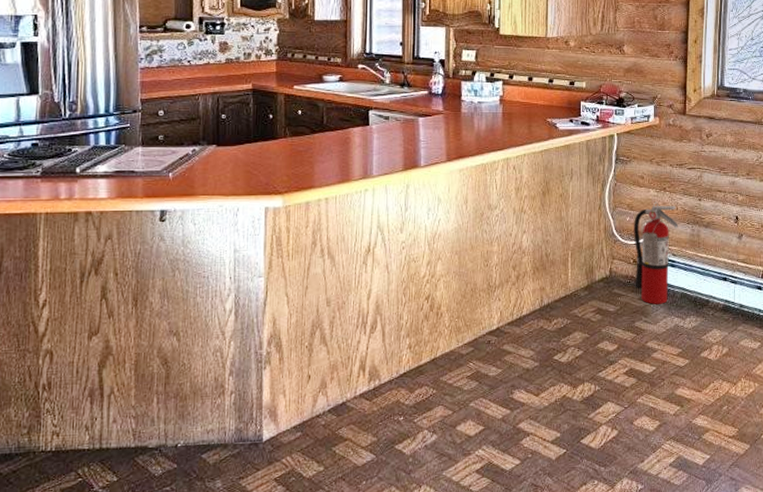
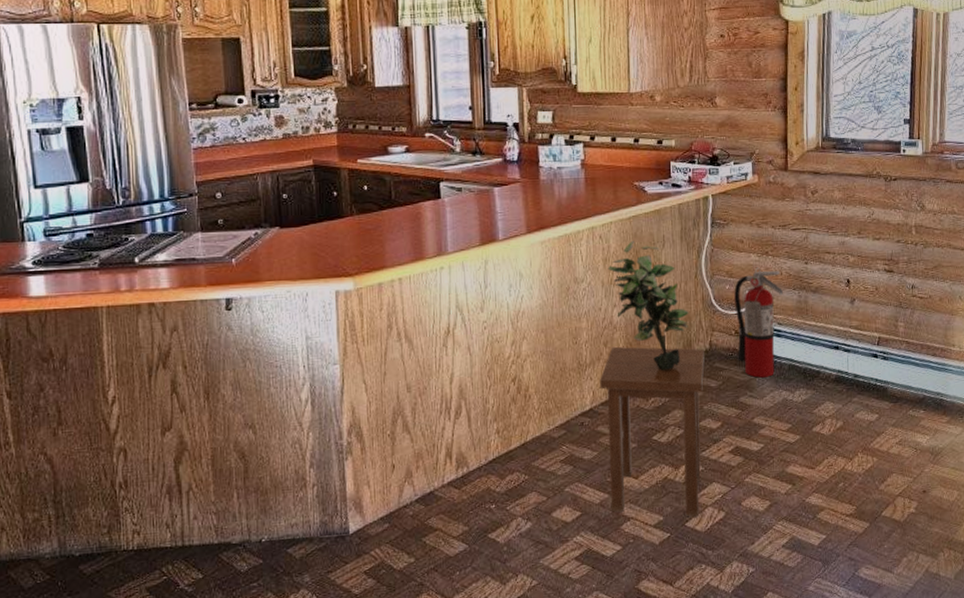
stool: none [507,270,604,435] -> present [600,346,705,517]
potted plant: none [519,173,592,294] -> present [607,241,689,370]

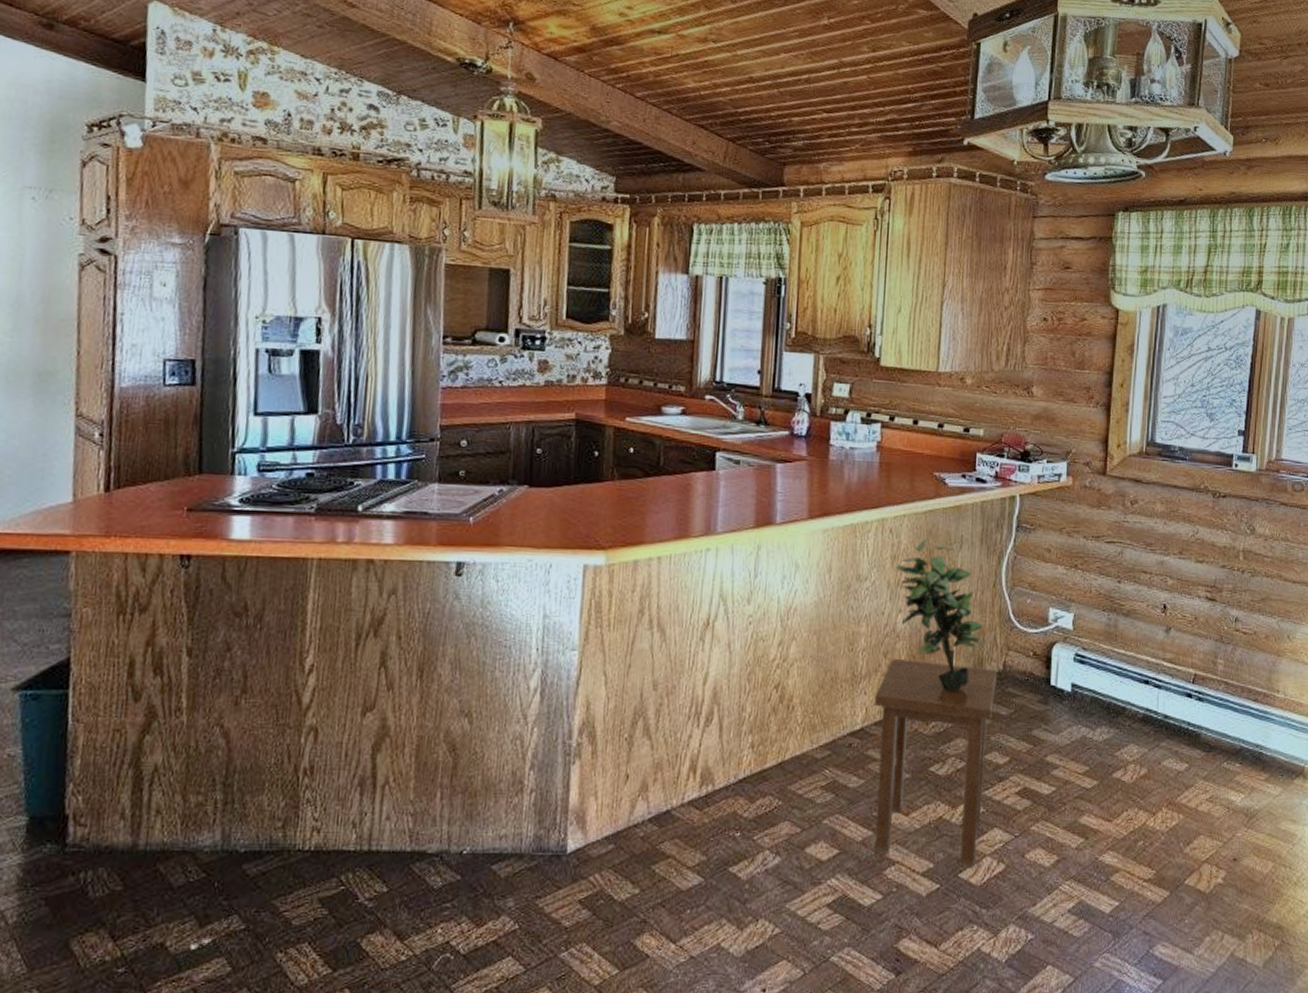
fire extinguisher: present [734,267,783,378] -> none [1034,581,1091,709]

